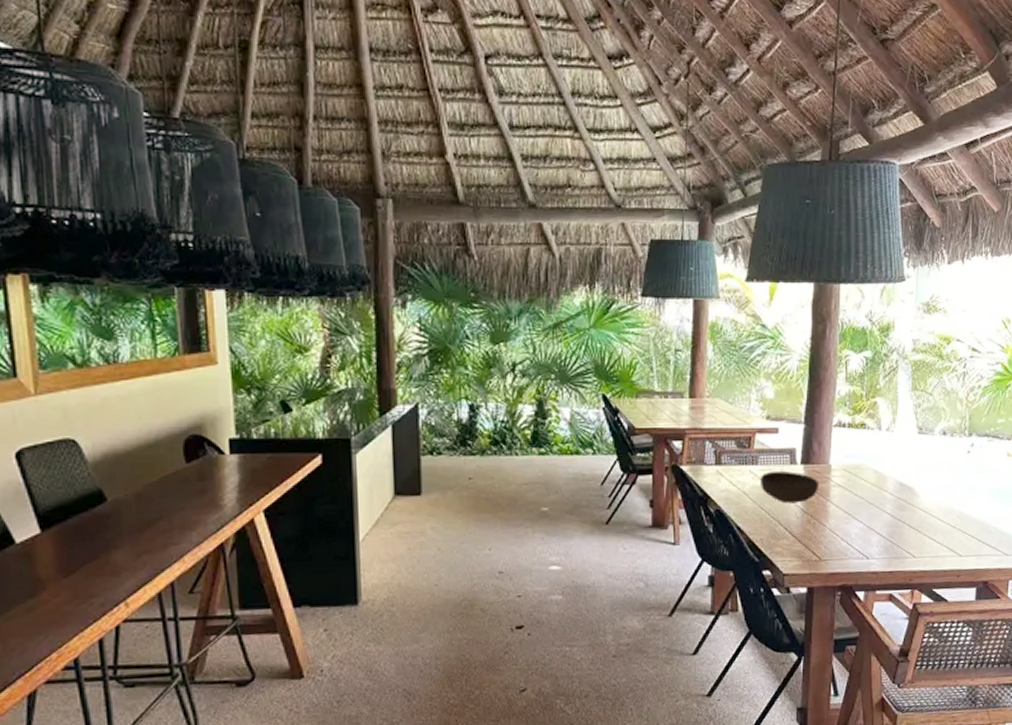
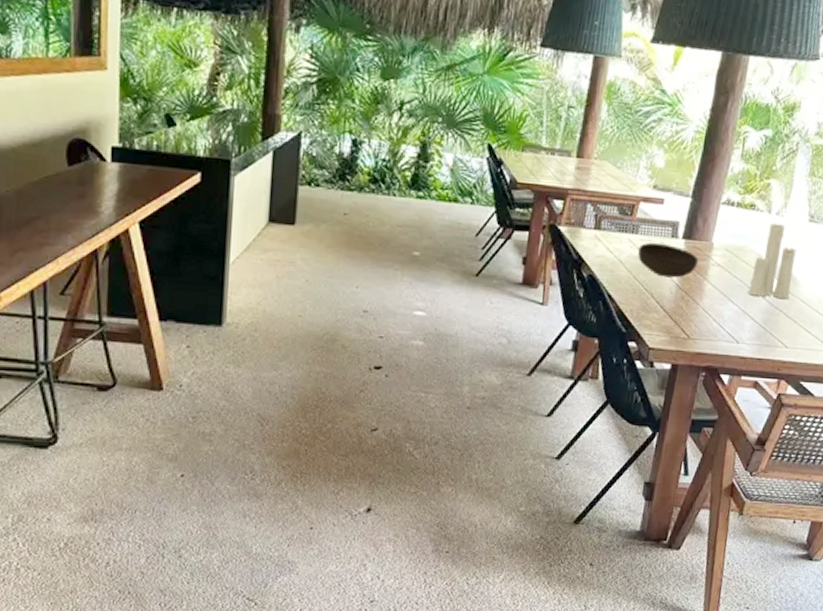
candle: none [870,432,911,511] -> present [748,216,797,299]

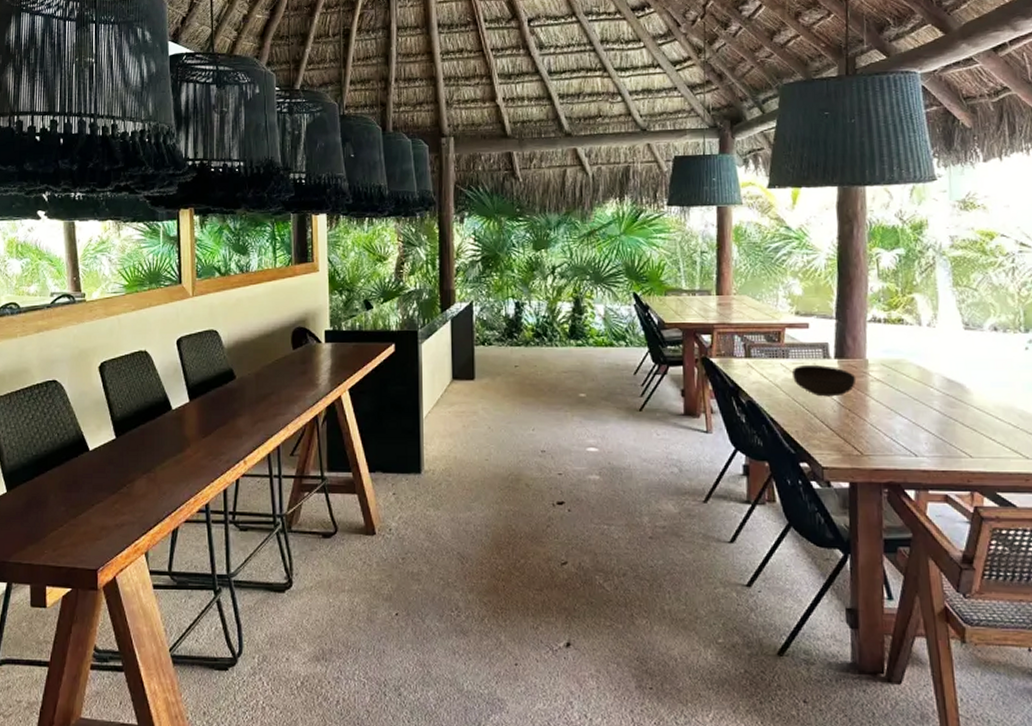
candle: present [748,216,797,299] -> none [915,328,962,409]

